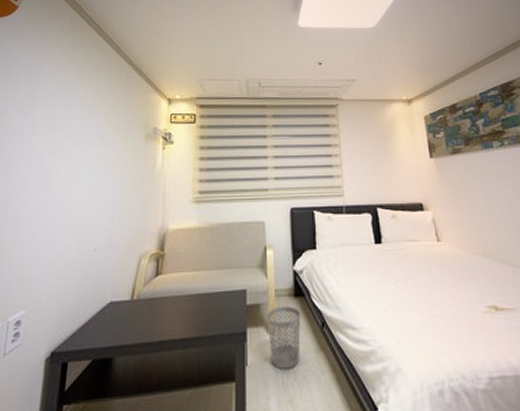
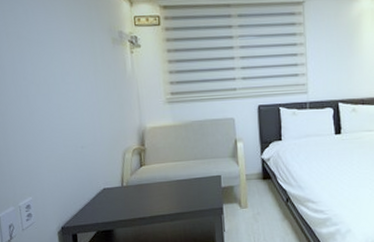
wastebasket: present [268,306,301,369] -> none [240,187,269,233]

